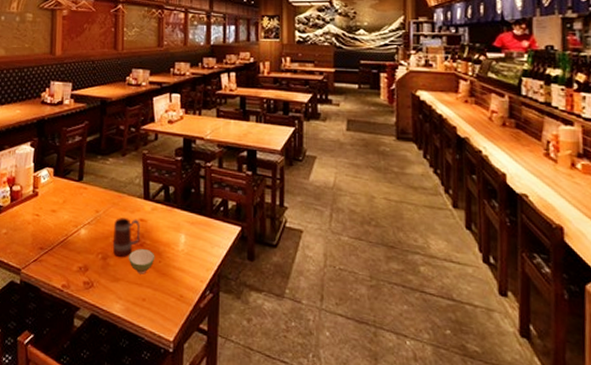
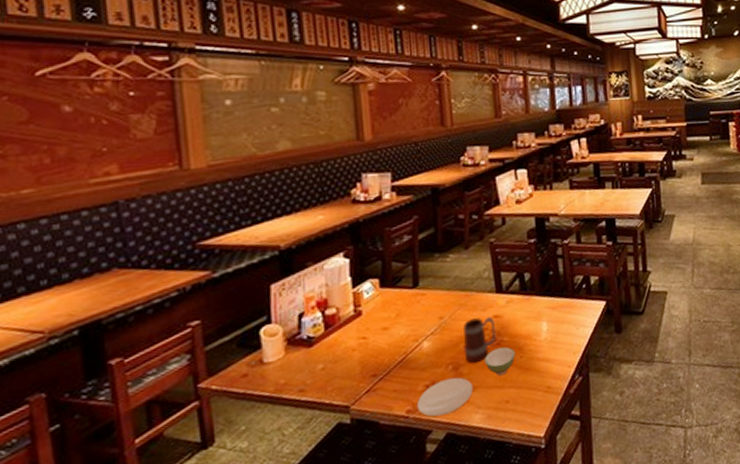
plate: none [70,265,117,298] -> present [416,377,474,417]

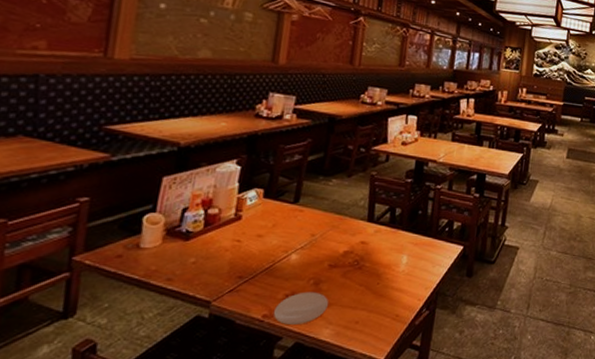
beer mug: present [463,316,497,363] -> none [327,241,361,281]
bowl: present [484,347,516,376] -> none [343,272,374,297]

